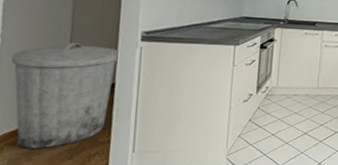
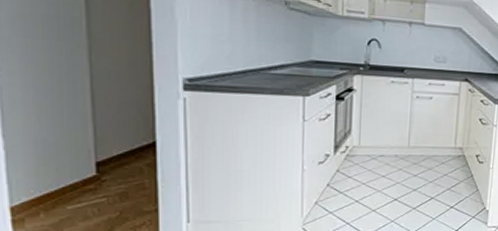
trash can: present [11,42,120,148] -> none [17,91,157,219]

